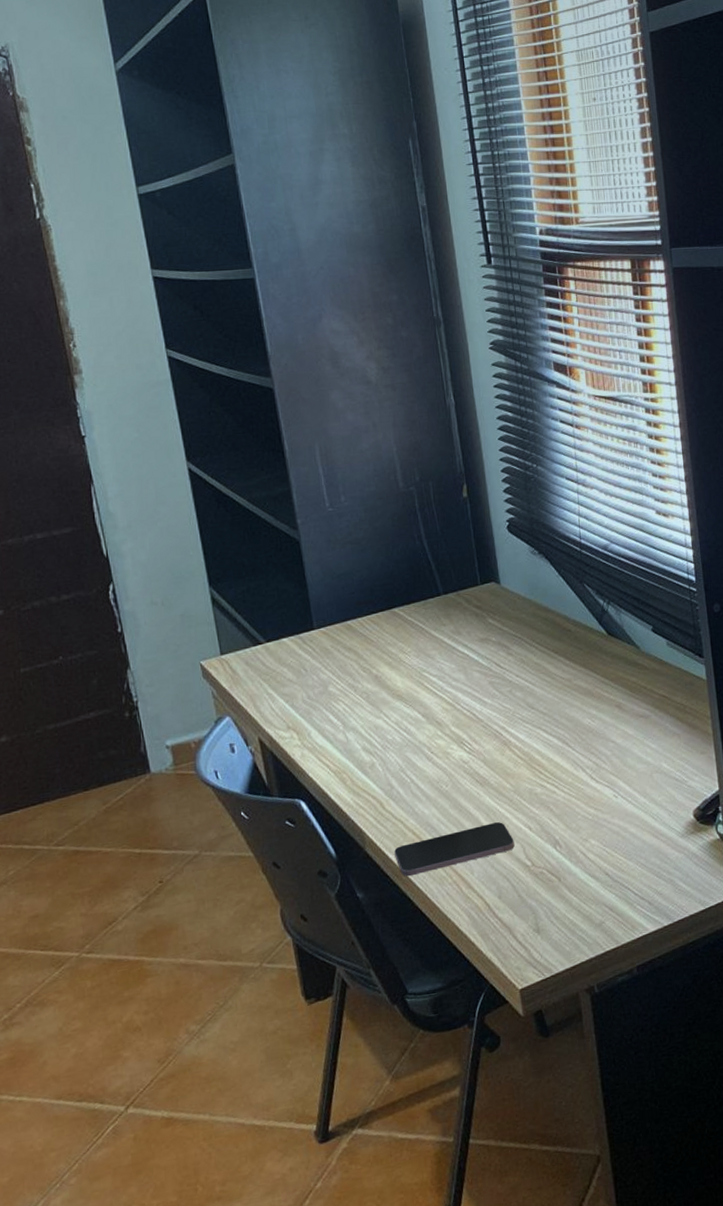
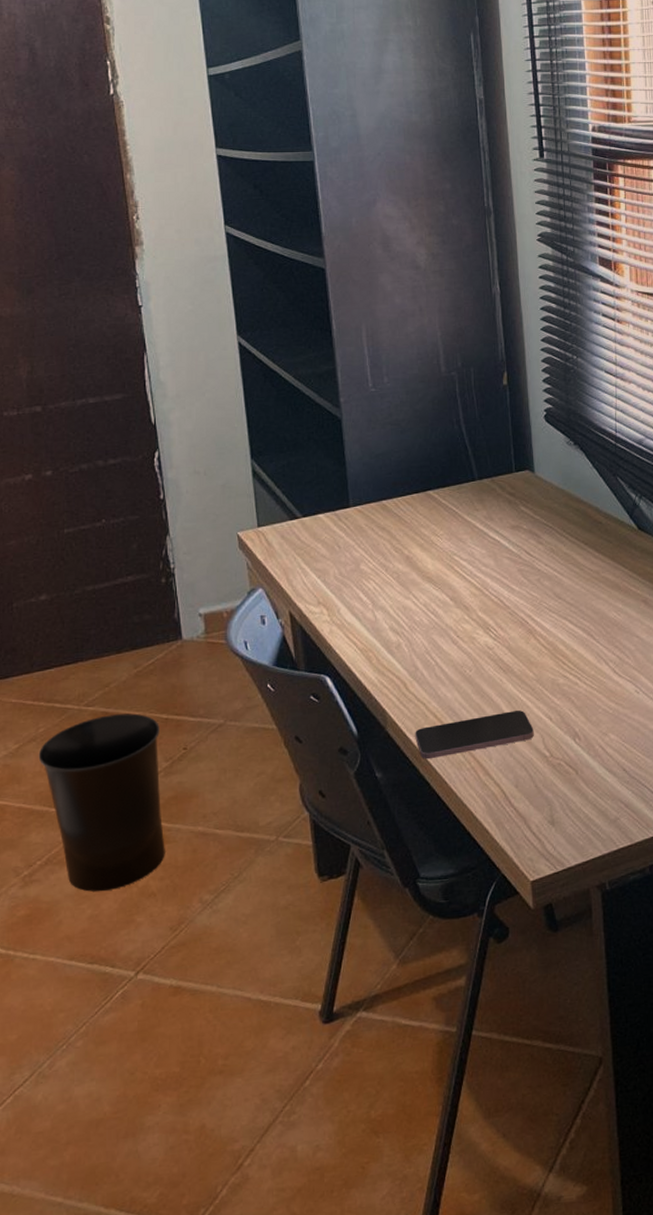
waste bin: none [10,850,148,1031] -> present [38,713,165,892]

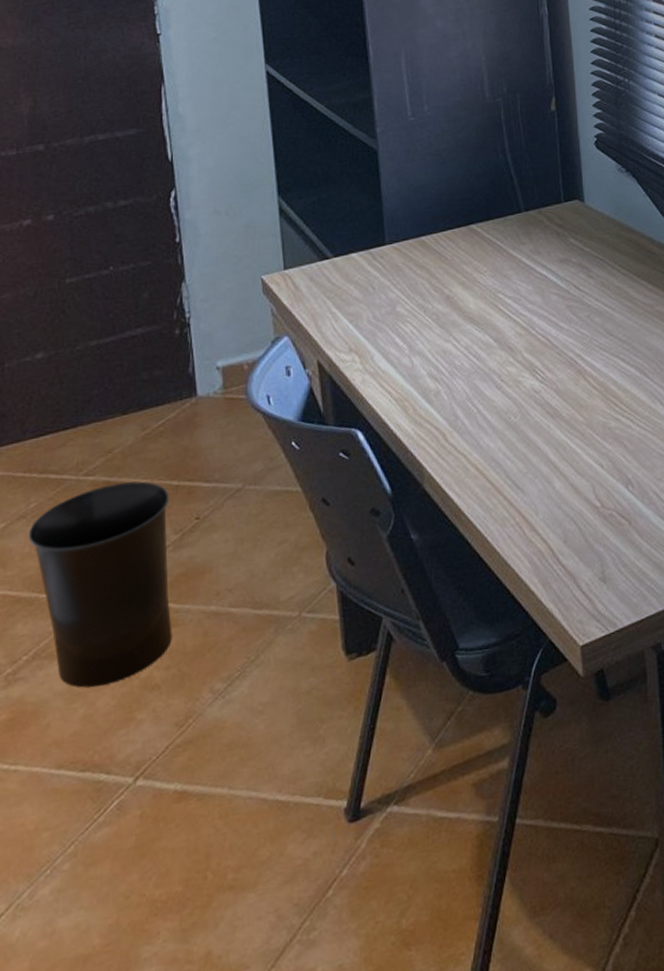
smartphone: present [415,710,534,760] -> none [455,458,584,517]

